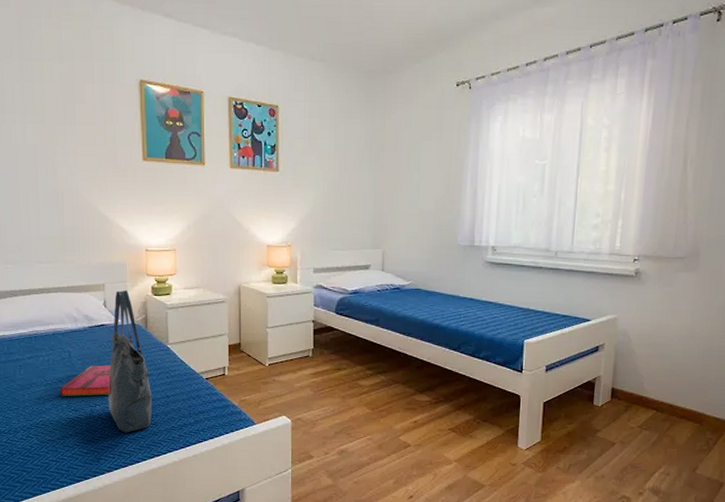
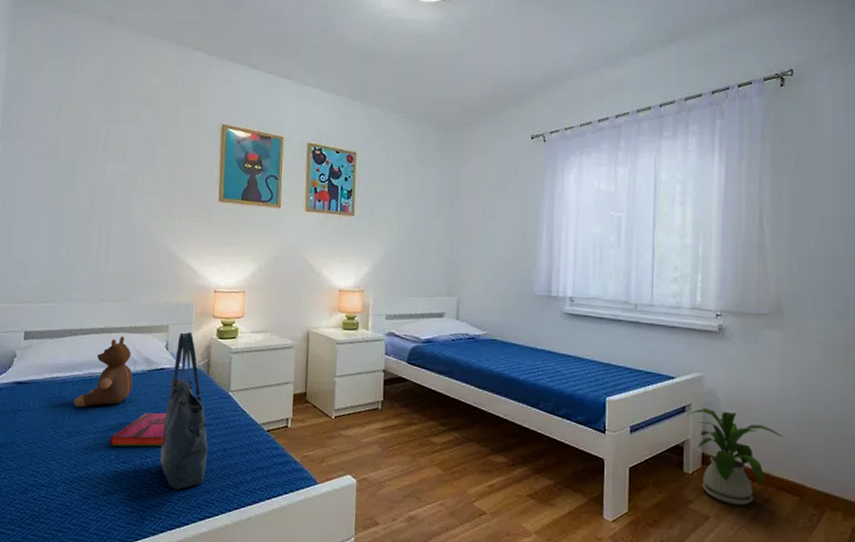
teddy bear: none [22,295,76,363] -> present [74,335,133,408]
house plant: none [599,348,689,433] -> present [686,408,783,506]

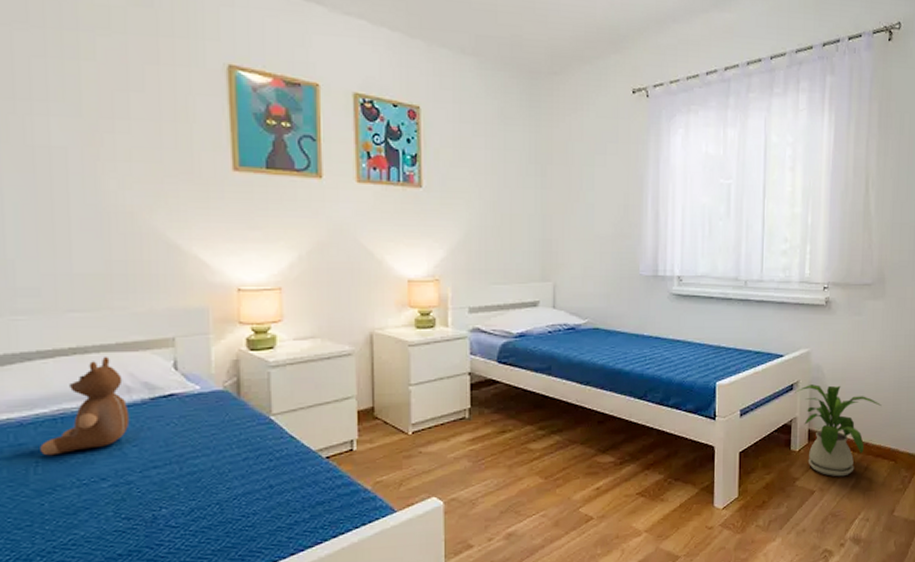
hardback book: present [109,412,166,447] -> none [102,450,184,501]
tote bag: present [160,331,208,490] -> none [179,344,247,543]

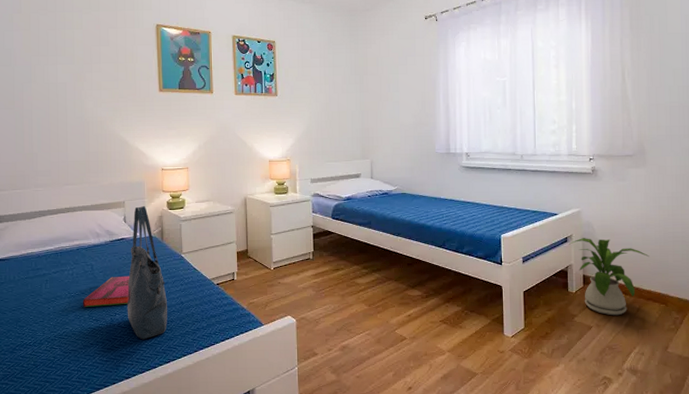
teddy bear: present [40,356,130,456] -> none [49,213,98,277]
hardback book: none [102,450,184,501] -> present [82,275,130,308]
tote bag: none [179,344,247,543] -> present [127,205,167,340]

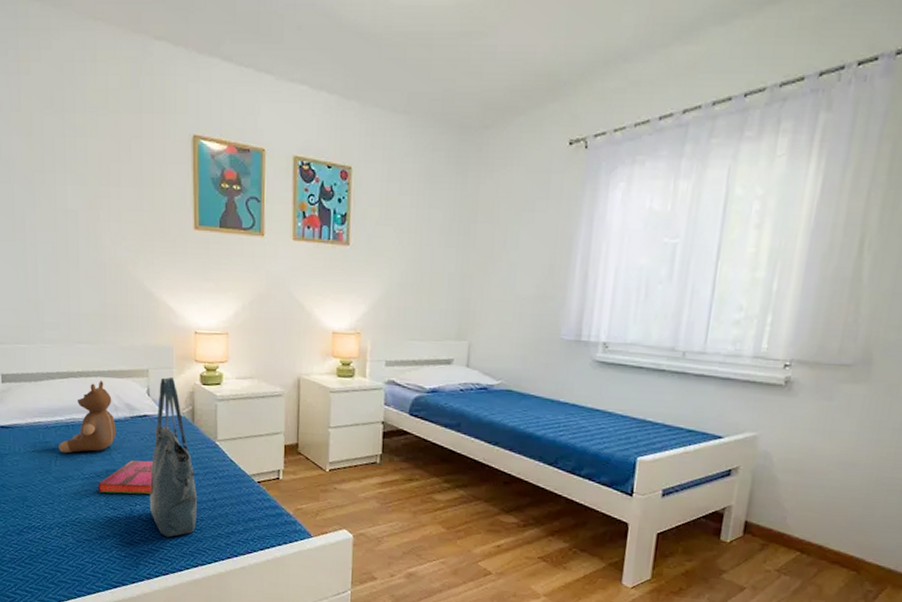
teddy bear: none [49,213,98,277] -> present [59,380,116,454]
house plant: present [568,238,649,316] -> none [731,472,848,578]

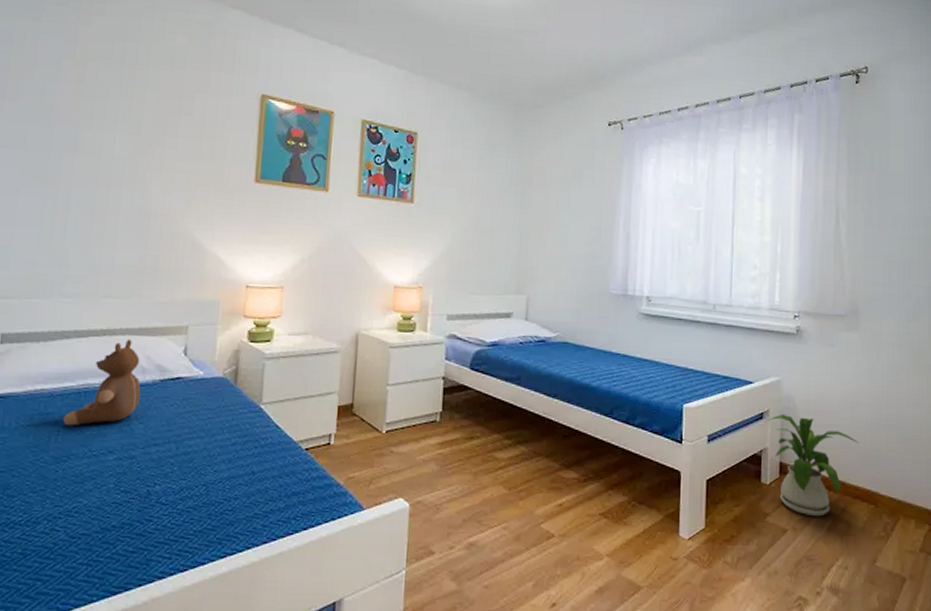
hardback book: present [97,460,153,495] -> none [107,430,182,474]
tote bag: present [149,376,197,538] -> none [172,333,233,523]
house plant: none [731,472,848,578] -> present [764,415,859,517]

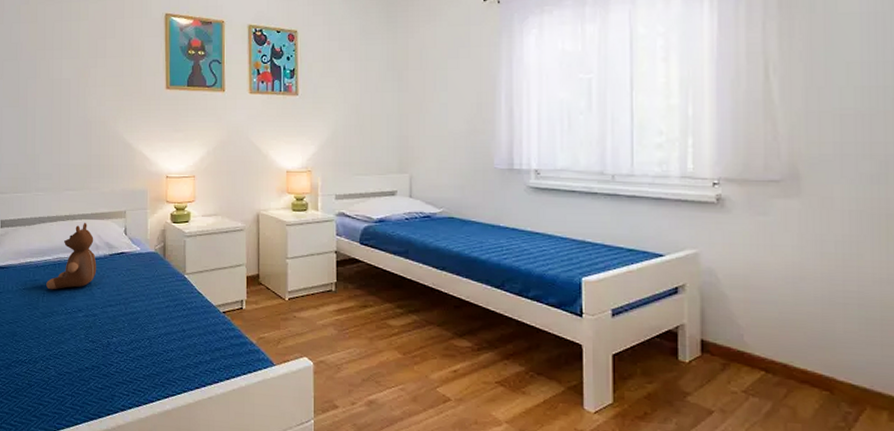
house plant: present [764,415,859,517] -> none [679,289,805,400]

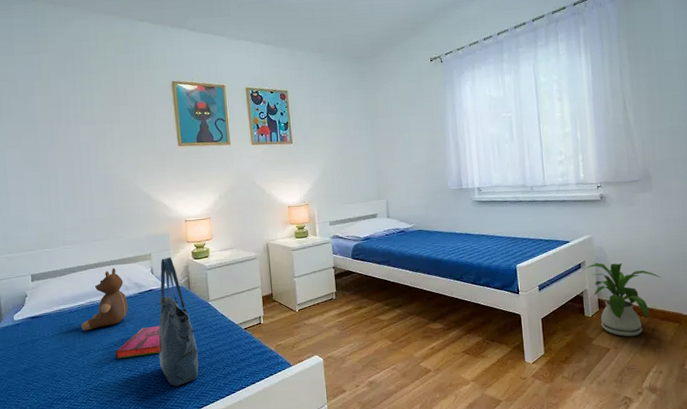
hardback book: none [78,294,128,327] -> present [115,325,160,359]
tote bag: none [124,216,167,369] -> present [158,256,199,387]
house plant: none [679,289,805,400] -> present [582,263,661,337]

